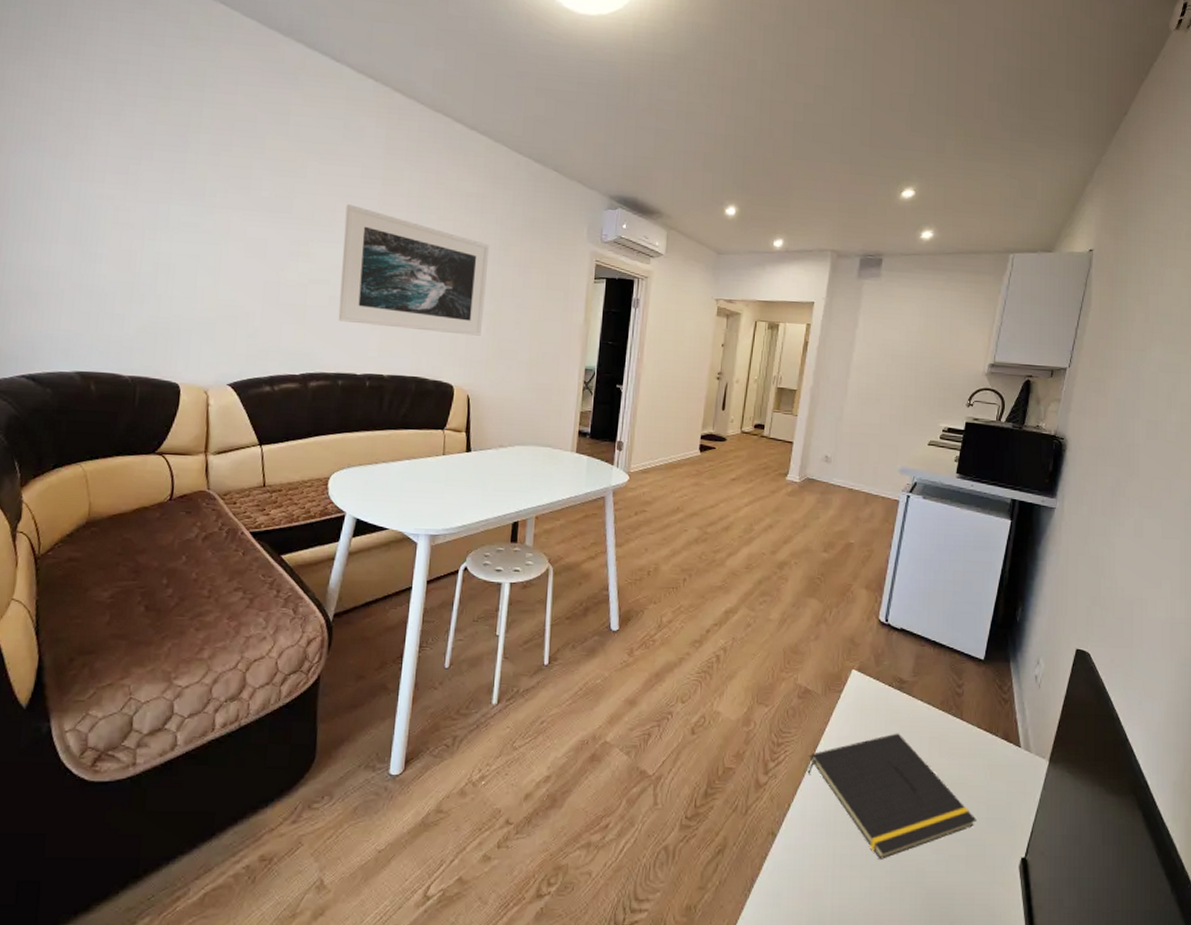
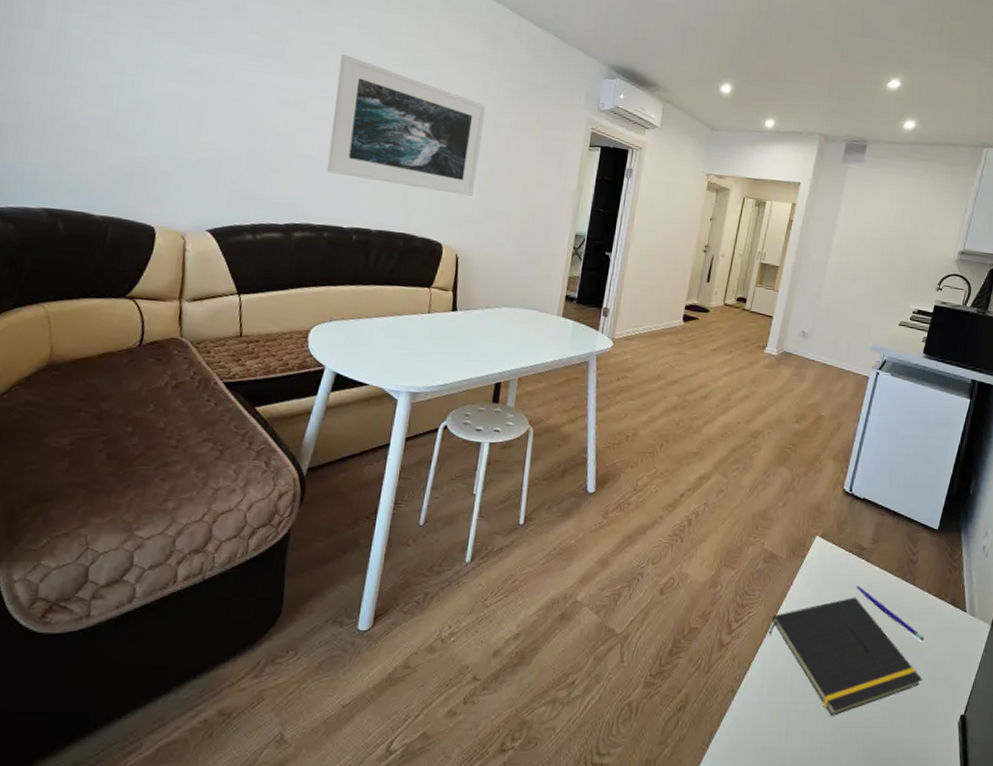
pen: none [899,721,976,779] -> present [856,586,925,641]

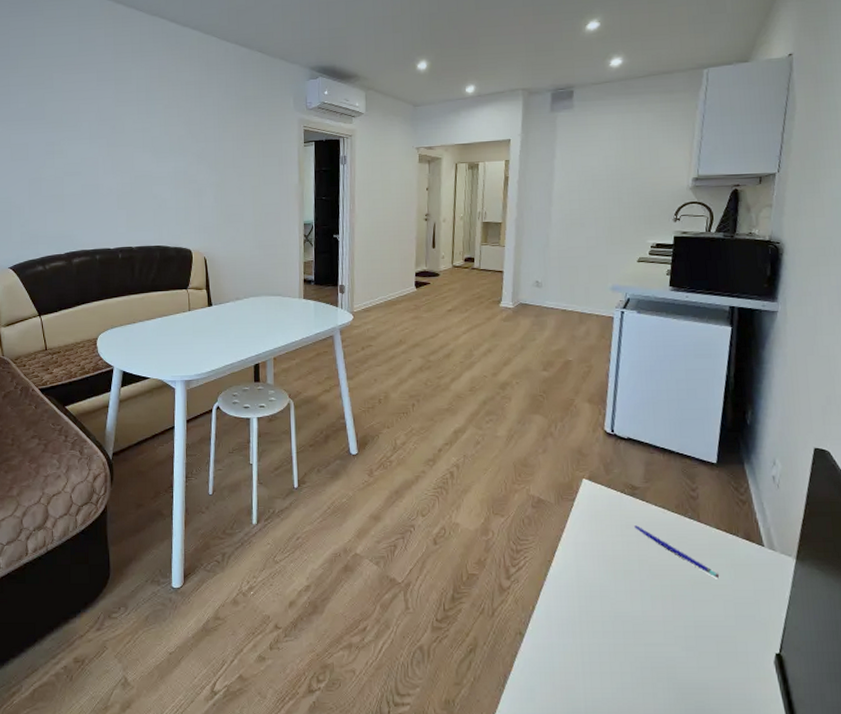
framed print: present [326,54,487,196] -> none [87,105,211,206]
notepad: present [768,597,922,716] -> none [548,537,725,656]

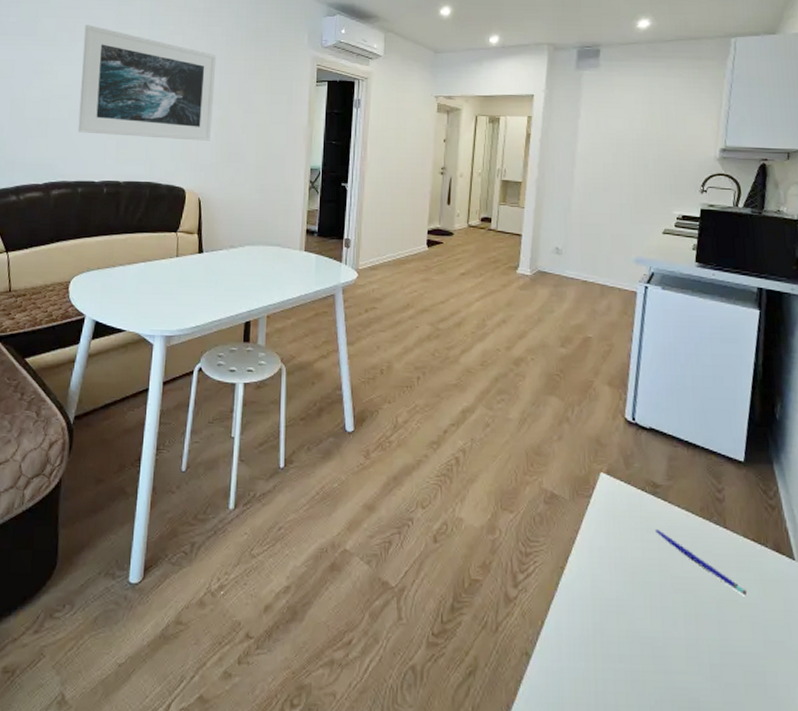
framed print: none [87,105,211,206] -> present [78,25,217,141]

